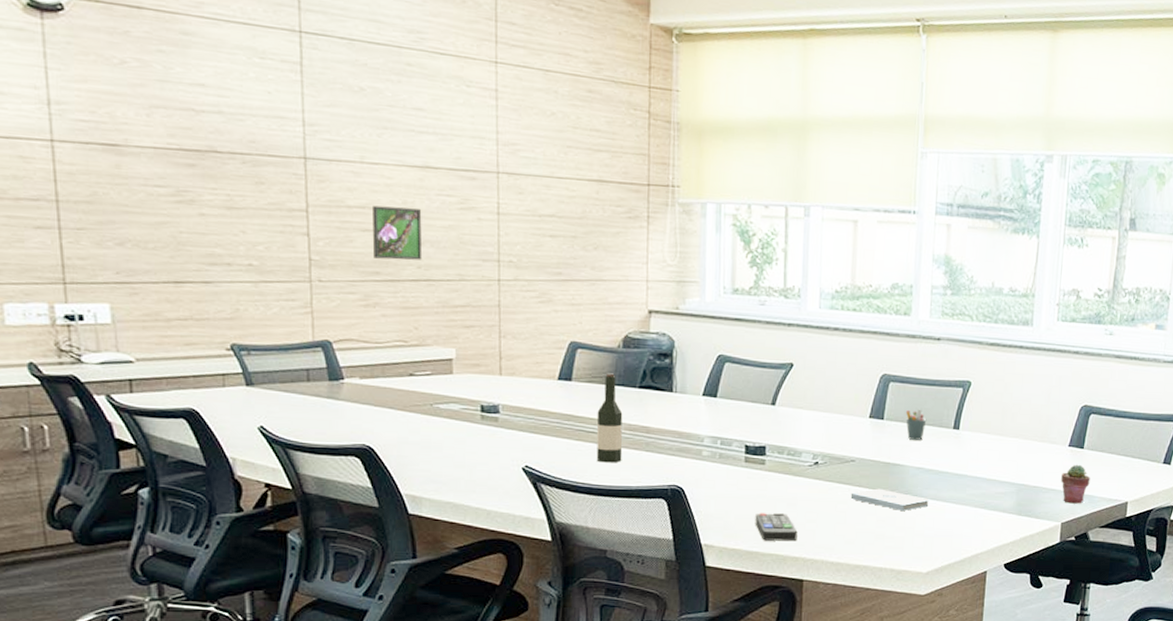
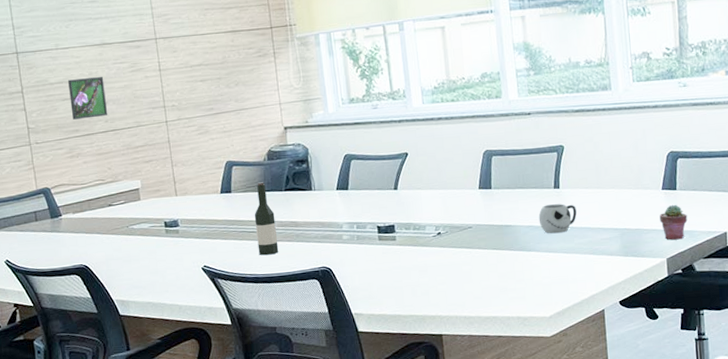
remote control: present [755,513,798,541] -> none [394,279,432,305]
notepad: present [850,488,929,511] -> none [472,248,543,265]
pen holder: present [906,409,927,440] -> none [510,175,529,203]
mug: none [931,446,974,481] -> present [538,203,577,234]

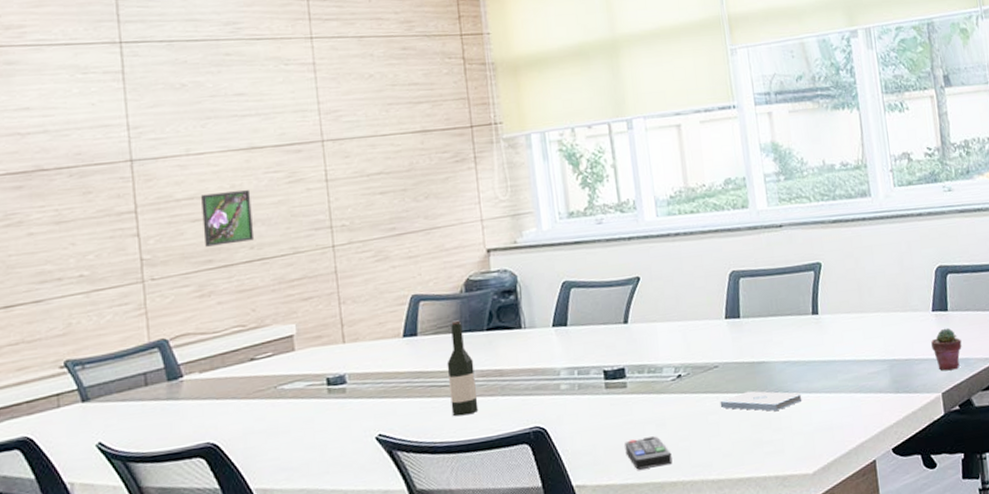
remote control: none [394,279,432,305] -> present [625,436,672,470]
notepad: none [472,248,543,265] -> present [720,391,802,411]
mug: present [538,203,577,234] -> none [795,332,839,370]

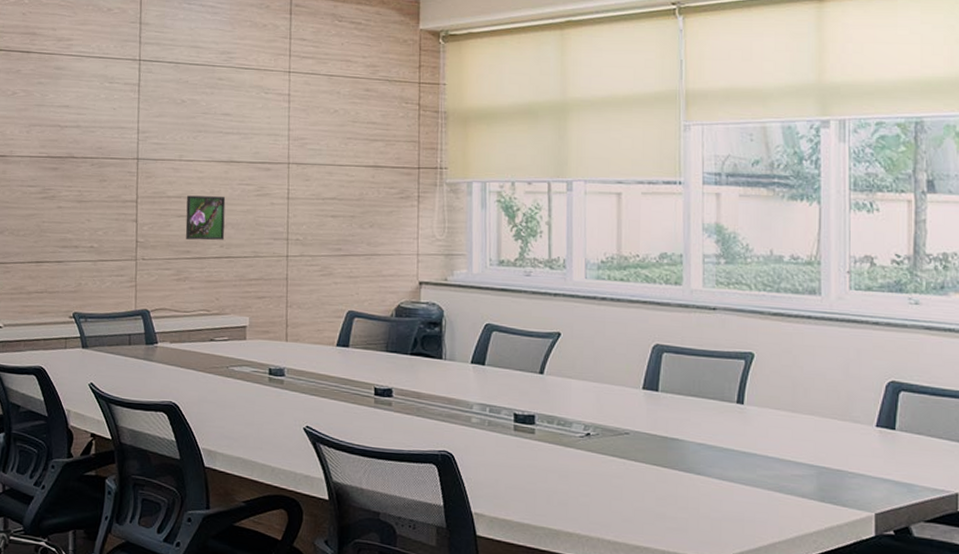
wine bottle: present [447,320,479,417] -> none [371,340,395,427]
remote control: present [625,436,672,470] -> none [526,483,571,516]
notepad: present [720,391,802,411] -> none [626,464,714,490]
potted succulent: present [931,327,962,371] -> none [870,447,907,493]

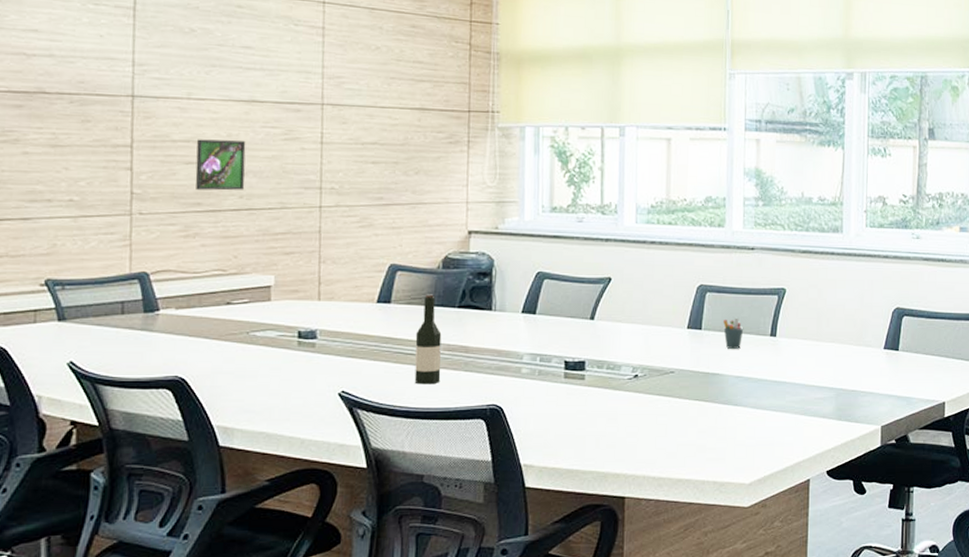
wine bottle: none [371,340,395,427] -> present [414,294,442,385]
pen holder: none [683,381,706,414] -> present [723,318,744,349]

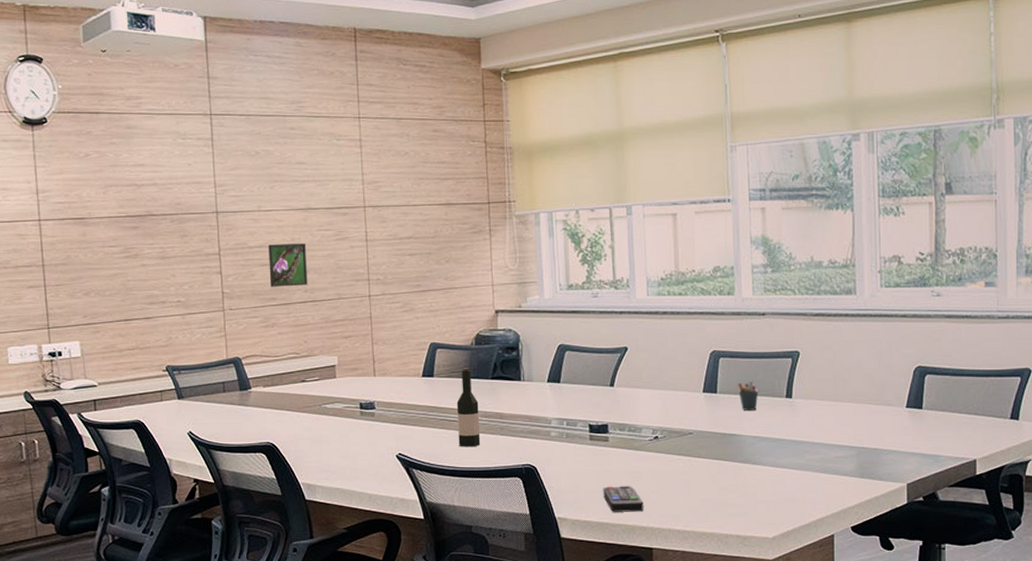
remote control: none [575,429,619,458] -> present [603,486,644,512]

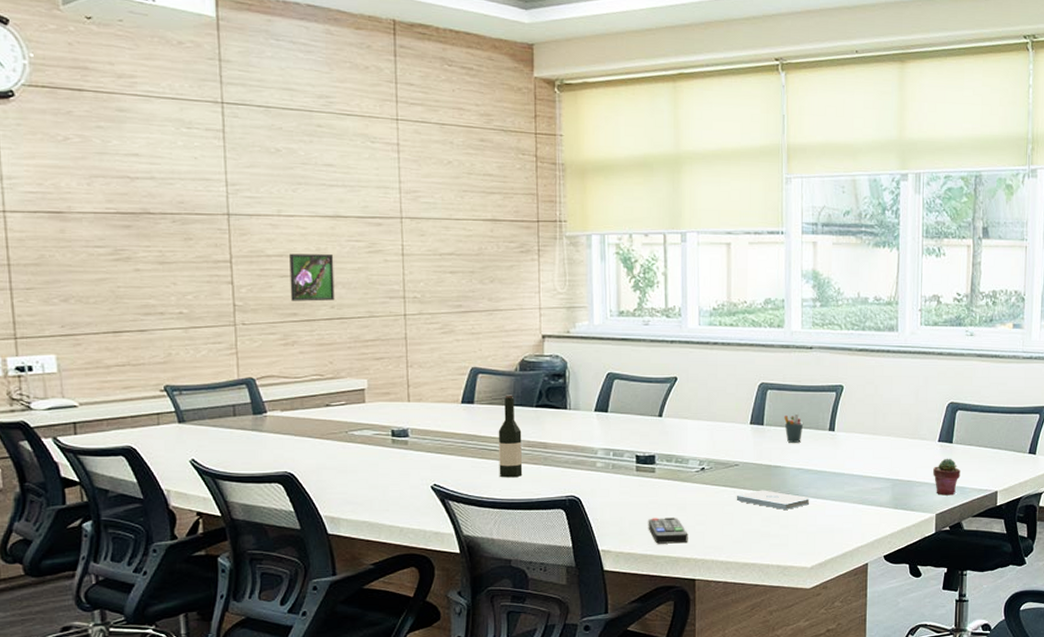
notepad: none [691,458,769,478] -> present [736,490,810,510]
potted succulent: none [902,424,933,464] -> present [933,458,961,496]

